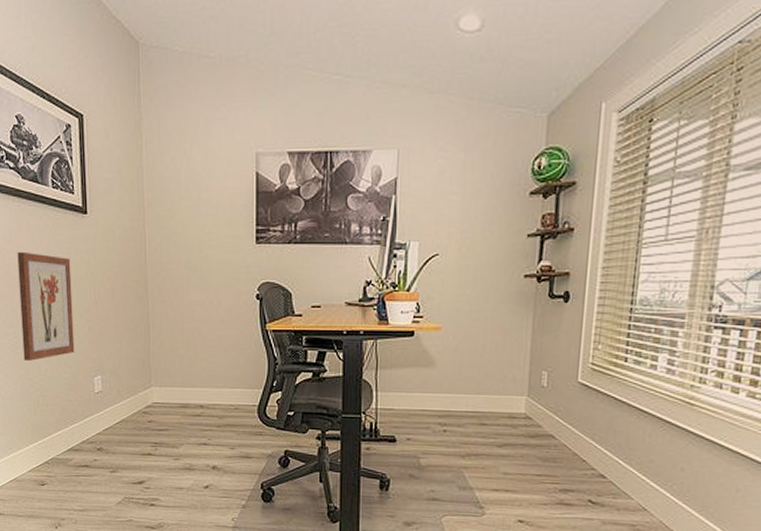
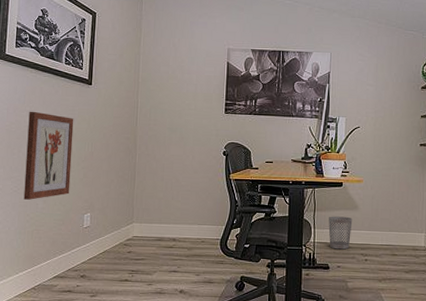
wastebasket: none [395,375,428,418] -> present [328,216,353,250]

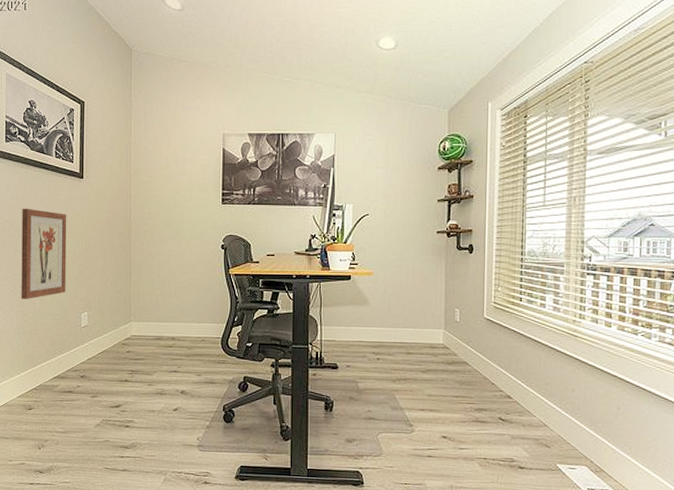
wastebasket: present [328,216,353,250] -> none [336,312,363,348]

